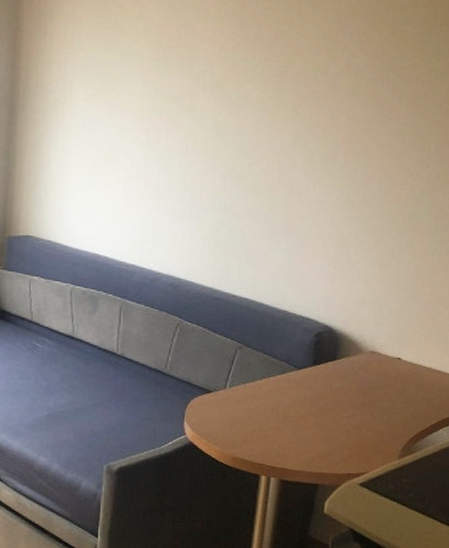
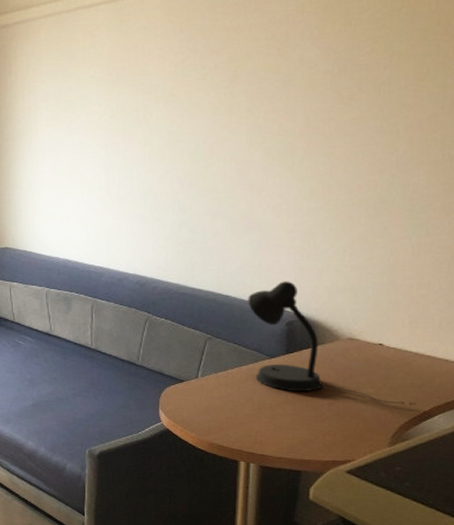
desk lamp: none [280,291,426,418] -> present [248,281,417,405]

